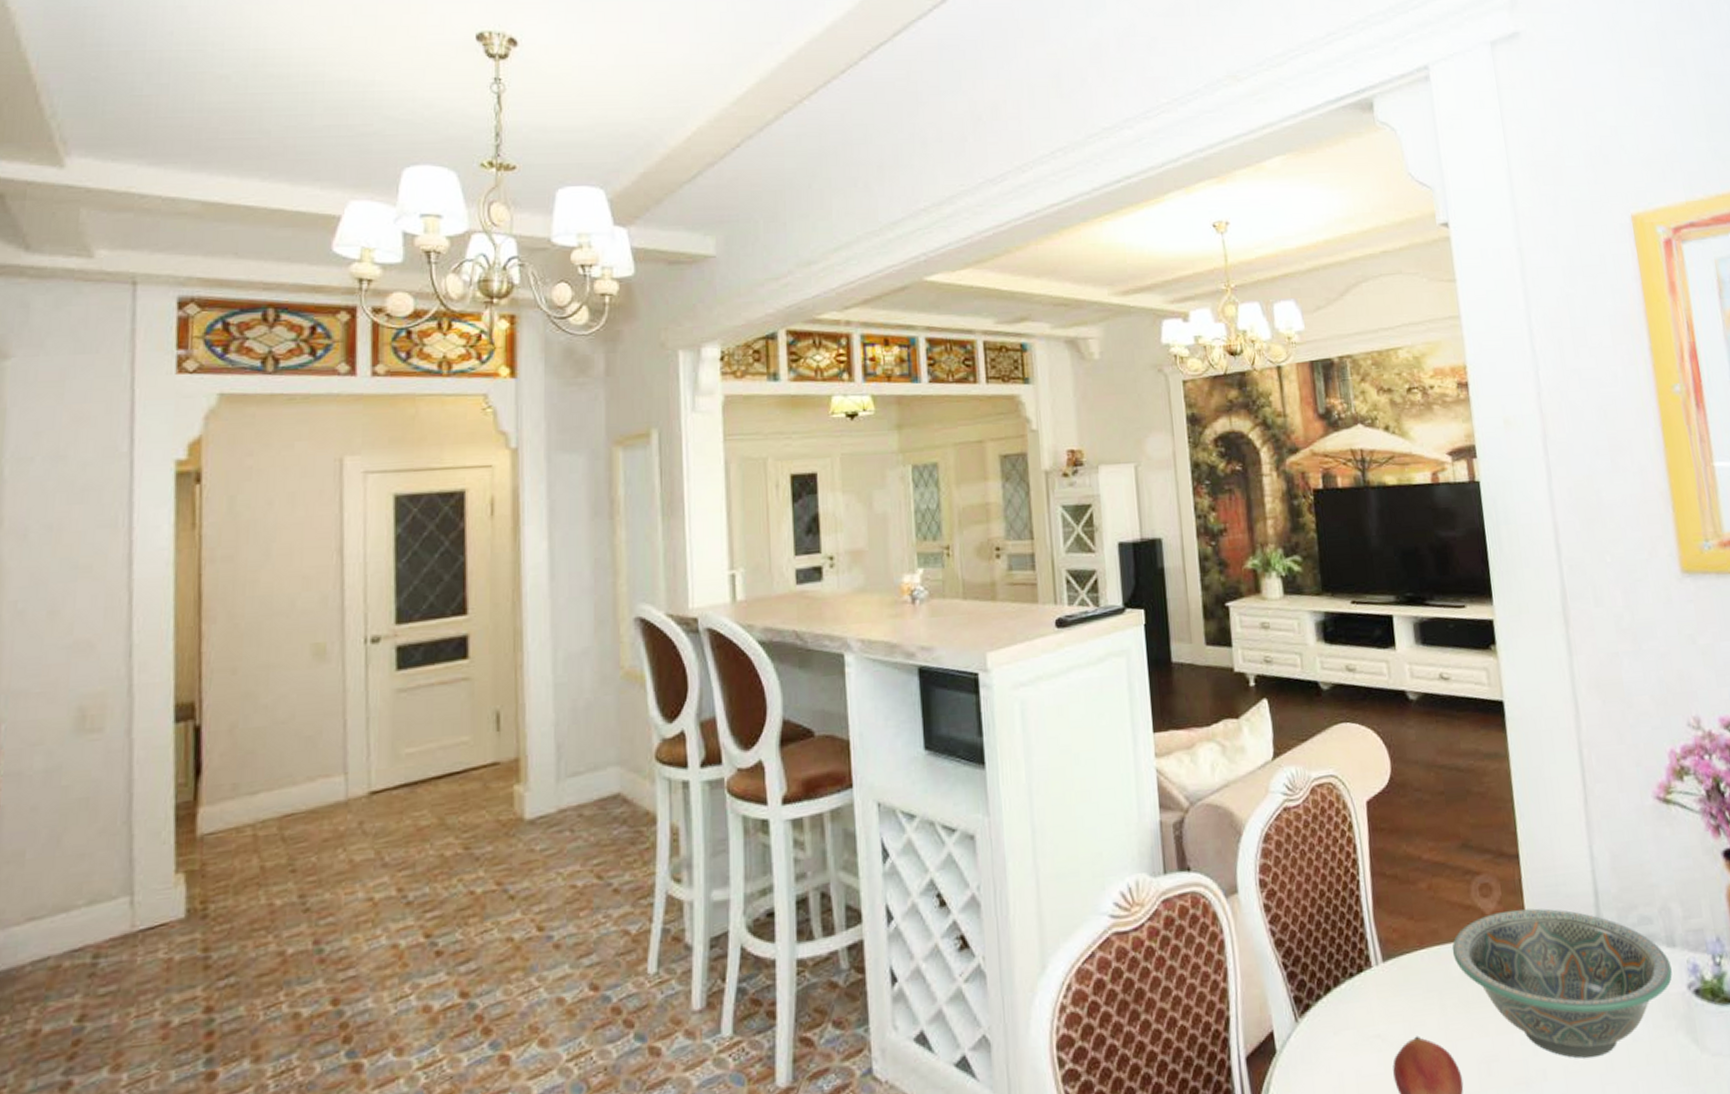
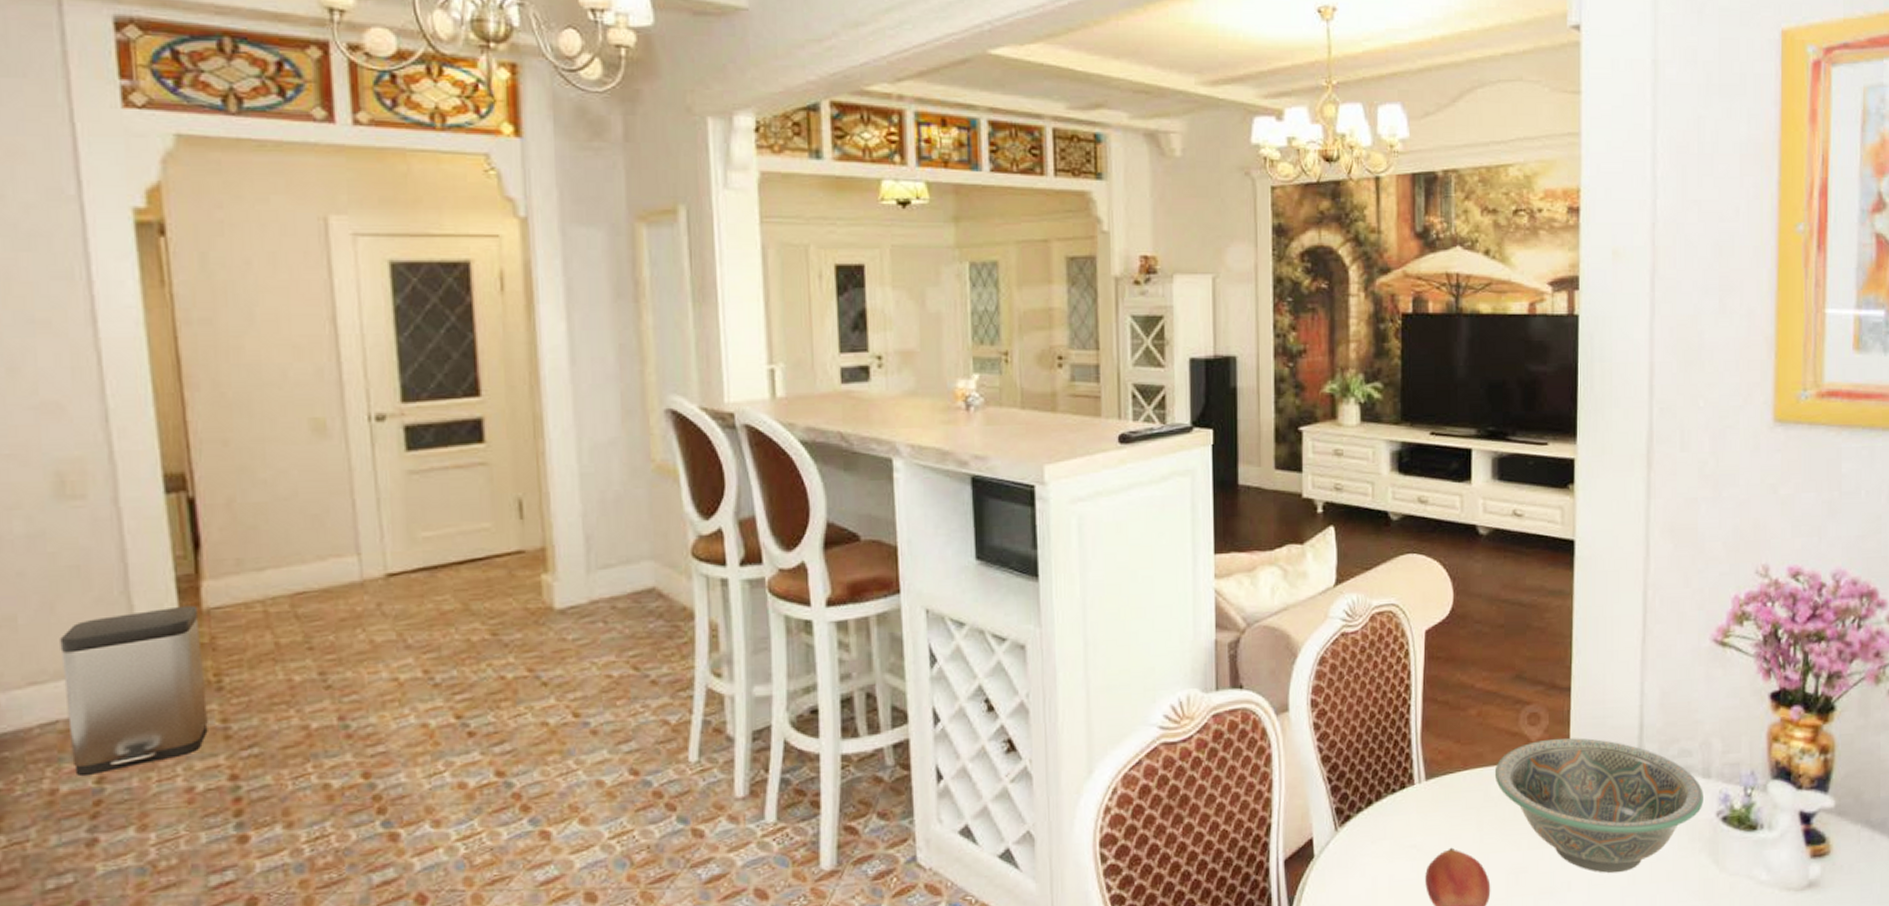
pedal bin: none [57,832,193,1014] -> present [60,605,208,775]

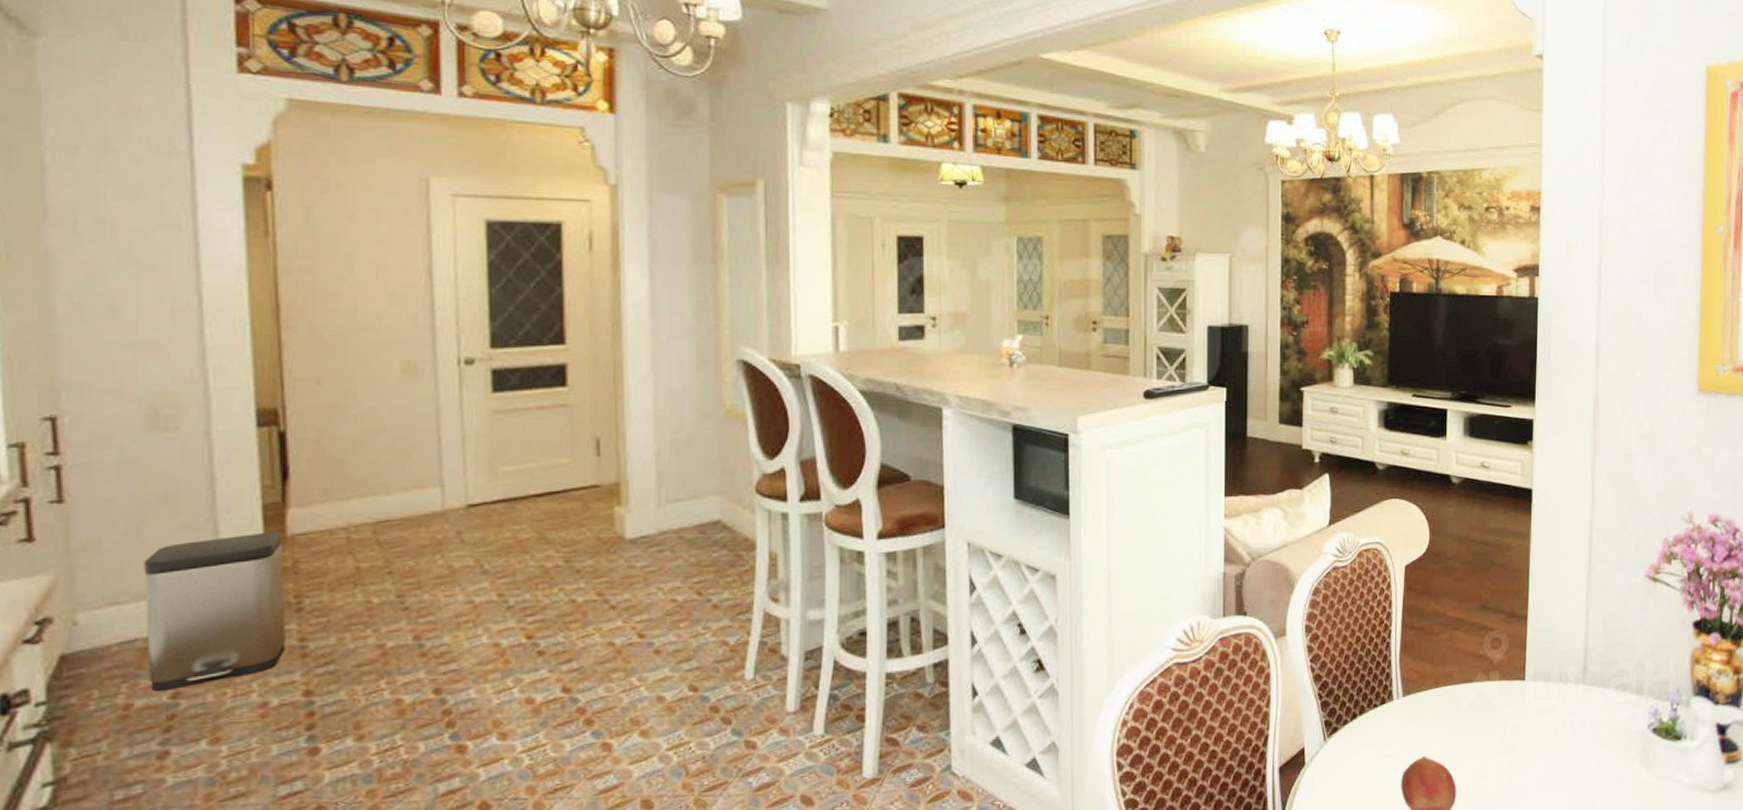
decorative bowl: present [1494,738,1703,873] -> none [1461,660,1637,778]

